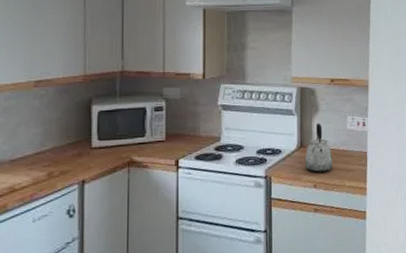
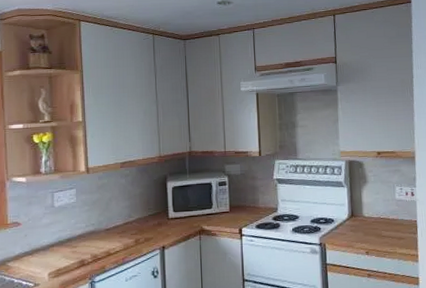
kettle: present [304,123,332,173] -> none [356,194,383,240]

